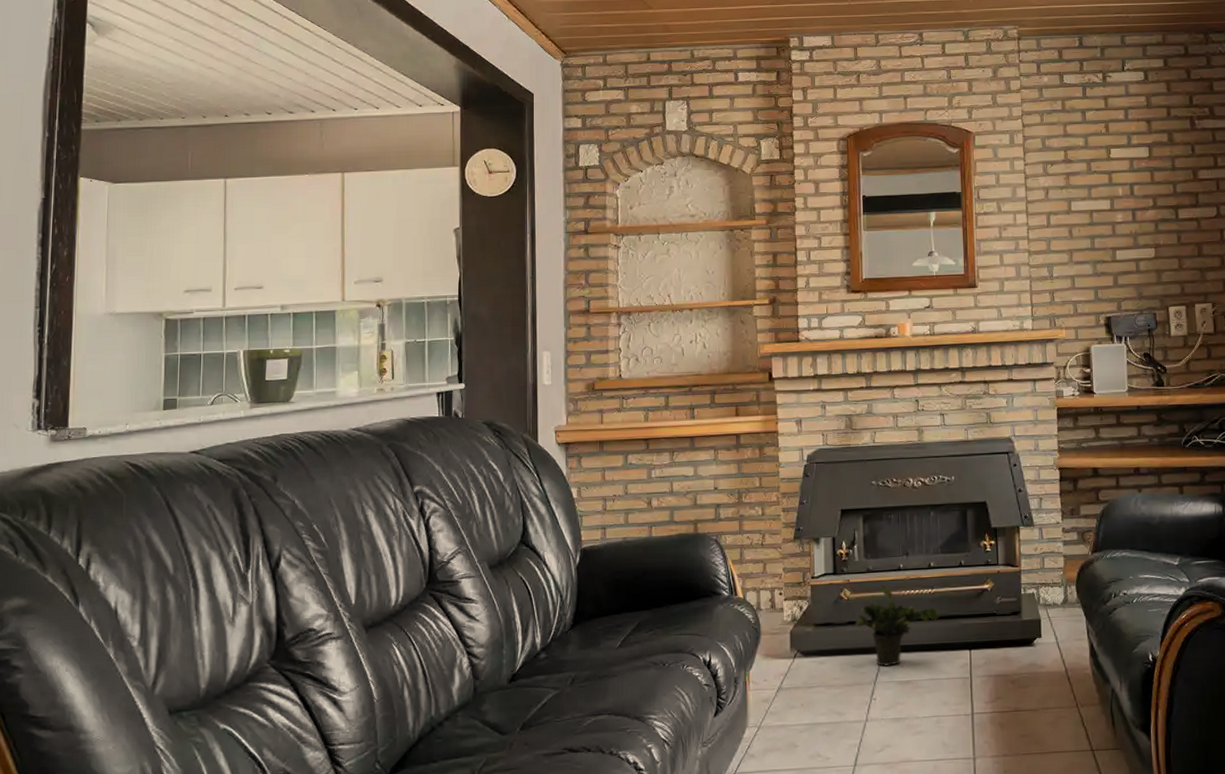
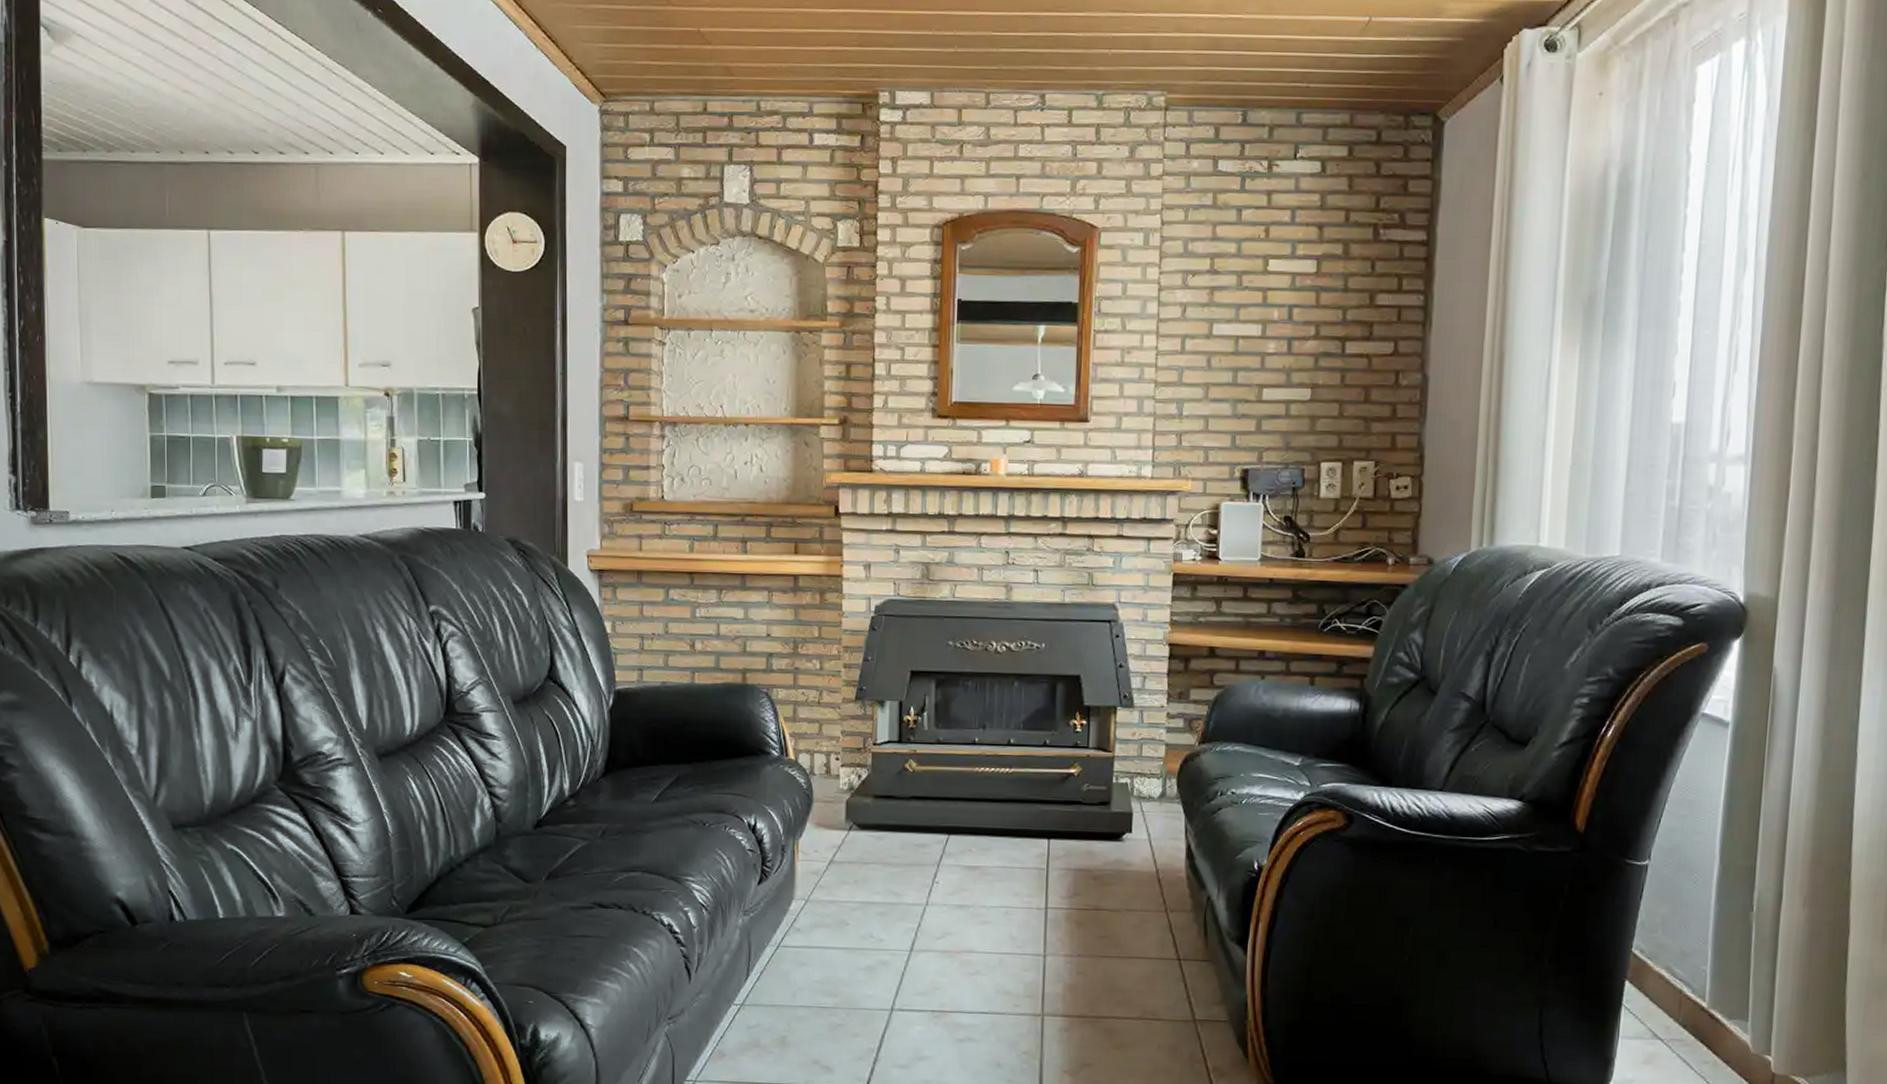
potted plant: present [855,585,940,666] -> none [920,759,1017,848]

